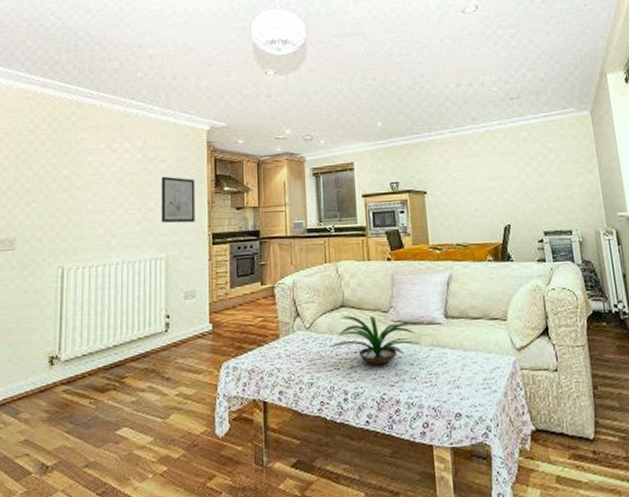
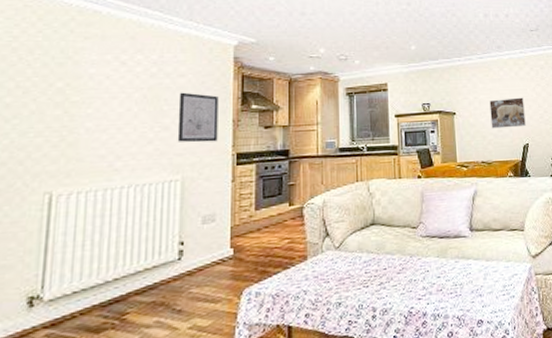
plant: present [328,316,422,365] -> none [357,232,448,280]
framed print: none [464,173,507,209] -> present [489,97,526,129]

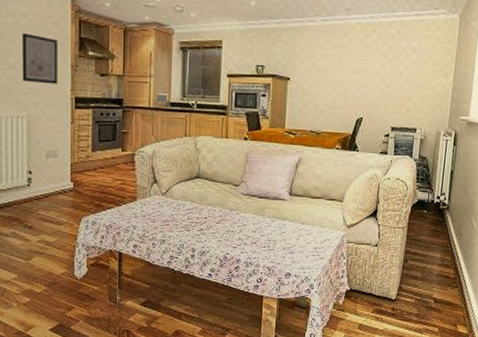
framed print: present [489,97,526,129] -> none [325,67,366,100]

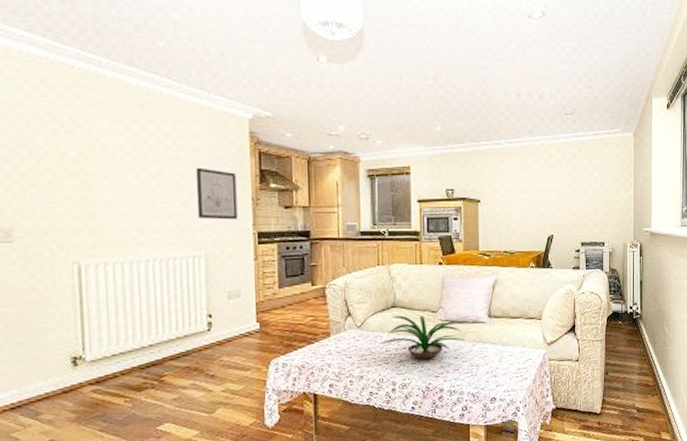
plant: none [181,186,267,229] -> present [378,315,466,359]

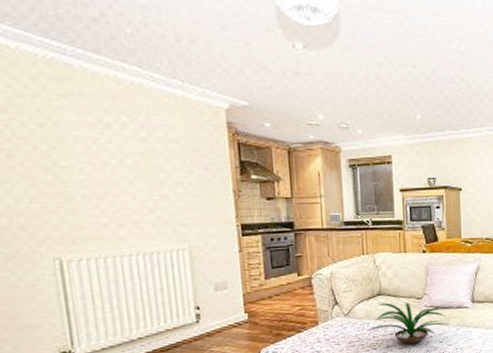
wall art: present [195,167,238,220] -> none [173,159,220,213]

